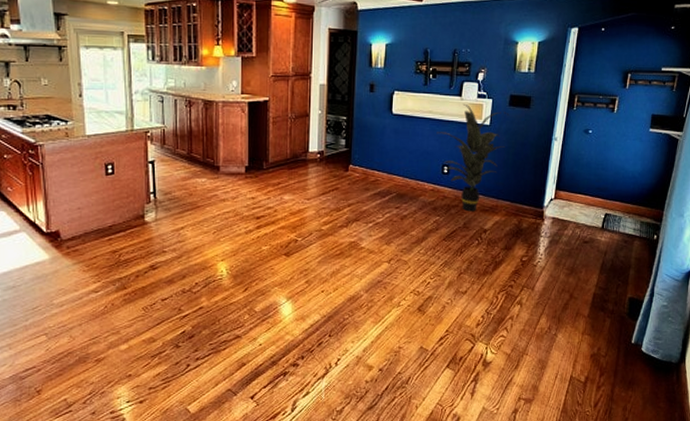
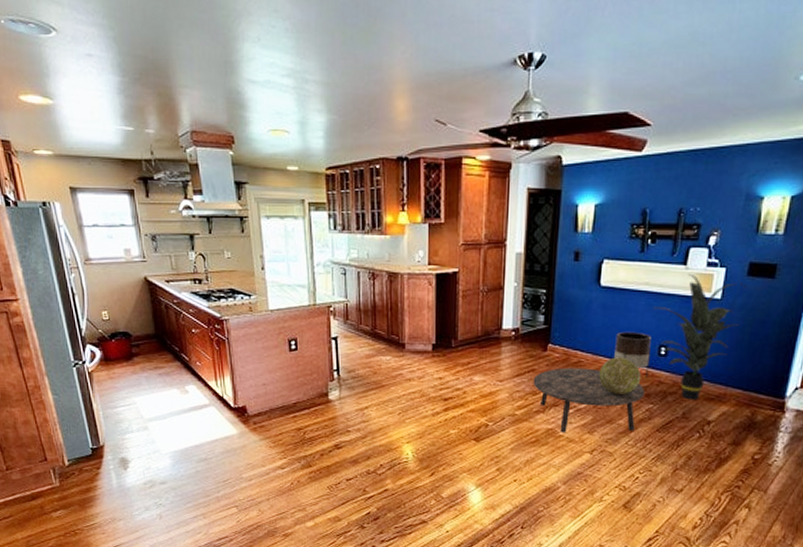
coffee table: none [337,186,432,245] -> present [533,367,645,433]
decorative sphere: none [393,176,429,210] -> present [598,357,641,396]
planter: none [406,153,436,193] -> present [614,331,651,378]

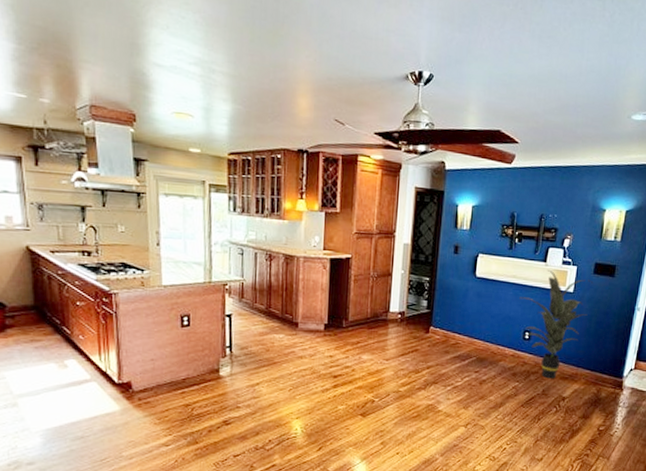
coffee table: present [533,367,645,433] -> none [416,348,512,408]
decorative sphere: present [598,357,641,396] -> none [473,340,509,374]
planter: present [614,331,651,378] -> none [487,317,518,359]

